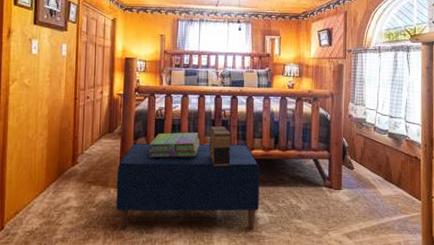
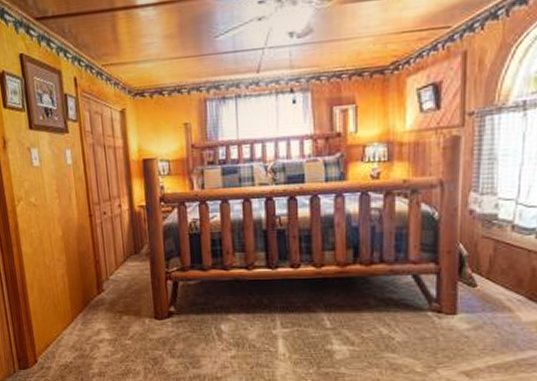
bench: present [116,143,260,230] -> none [149,259,334,365]
stack of books: present [148,132,200,158] -> none [184,247,250,282]
decorative box: present [209,126,231,167] -> none [261,238,293,289]

